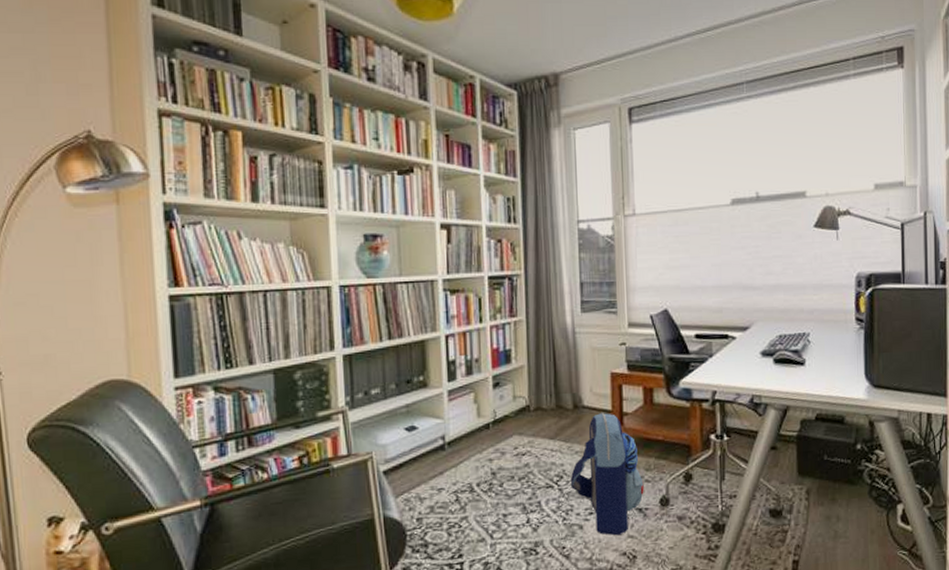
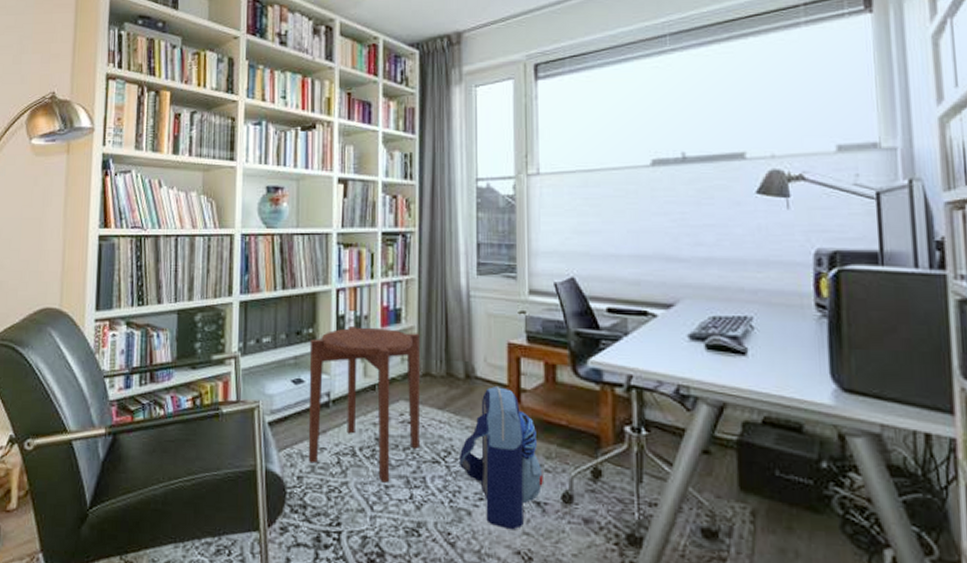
side table: none [421,369,534,512] -> present [308,325,420,483]

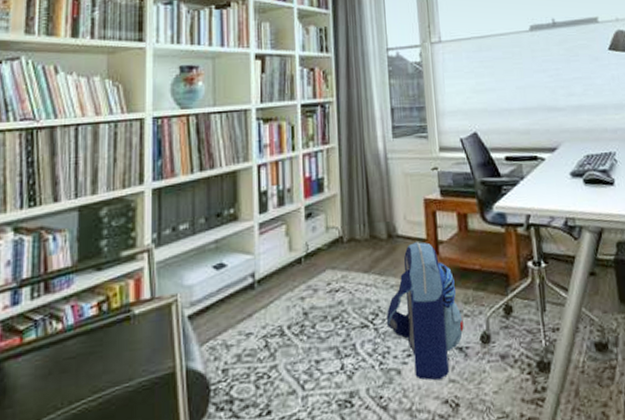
side table: present [308,325,420,483] -> none [231,199,348,359]

